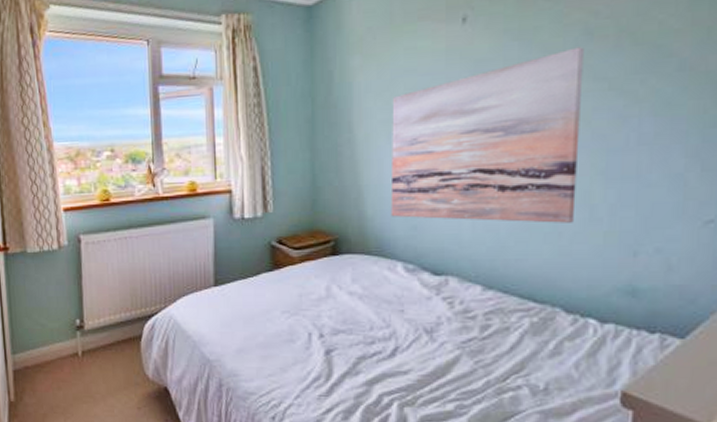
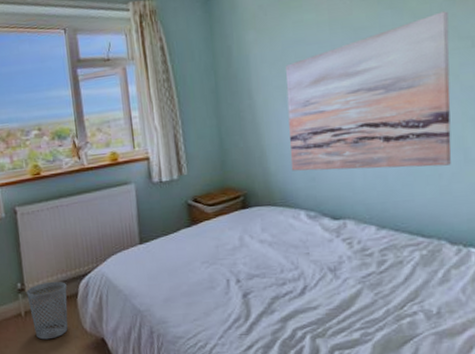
wastebasket: none [85,320,130,384] -> present [26,281,68,340]

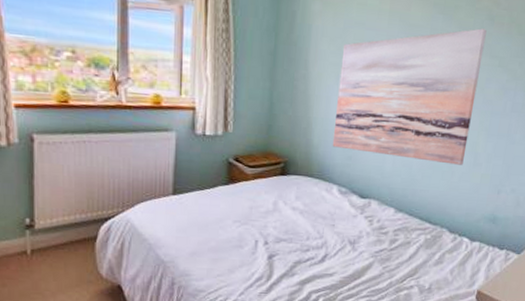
wastebasket: present [26,281,68,340] -> none [36,221,85,282]

